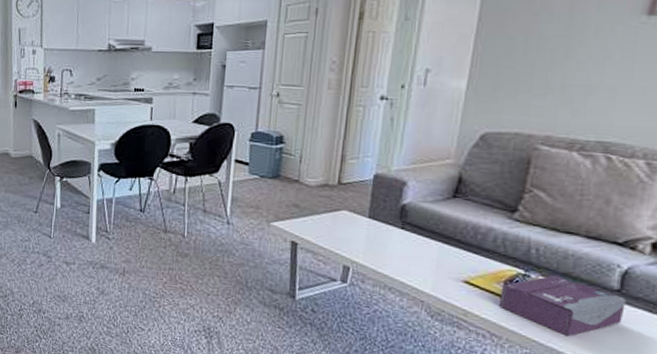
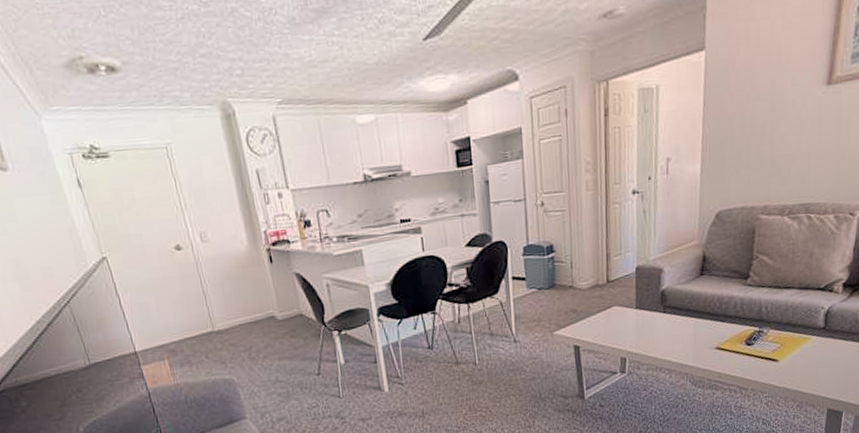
tissue box: present [499,275,626,337] -> none [744,326,829,375]

